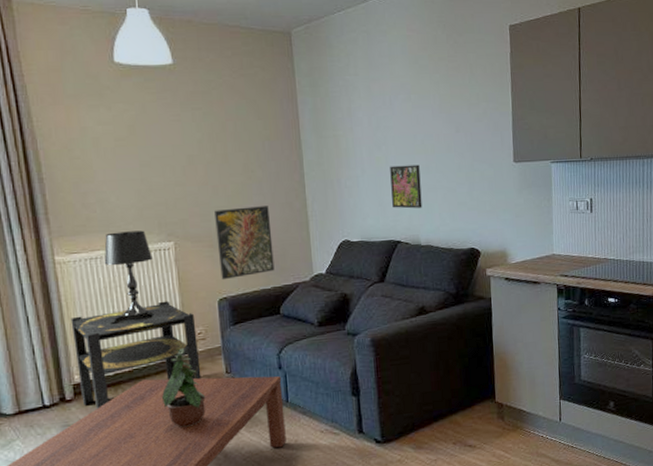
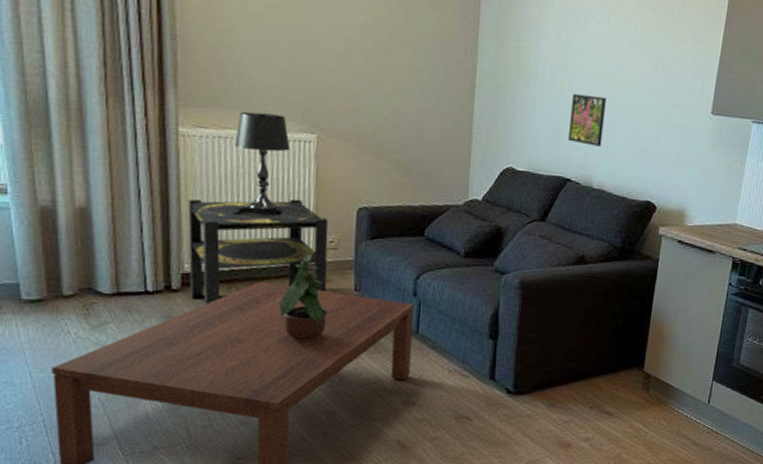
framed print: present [214,206,275,280] -> none [364,107,430,188]

